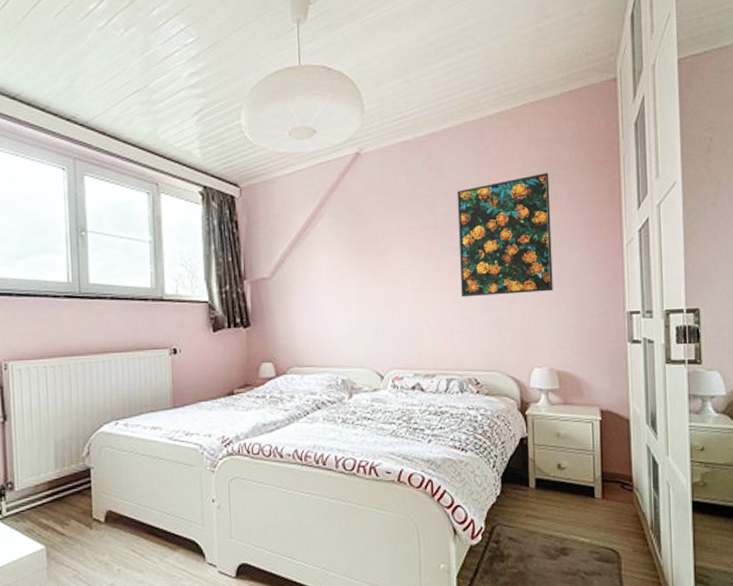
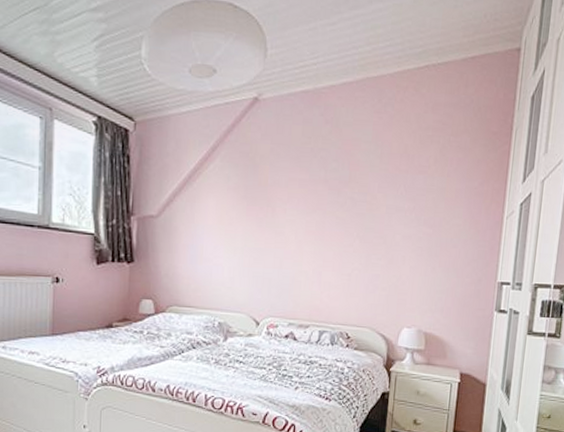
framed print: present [457,173,553,298] -> none [342,138,442,256]

